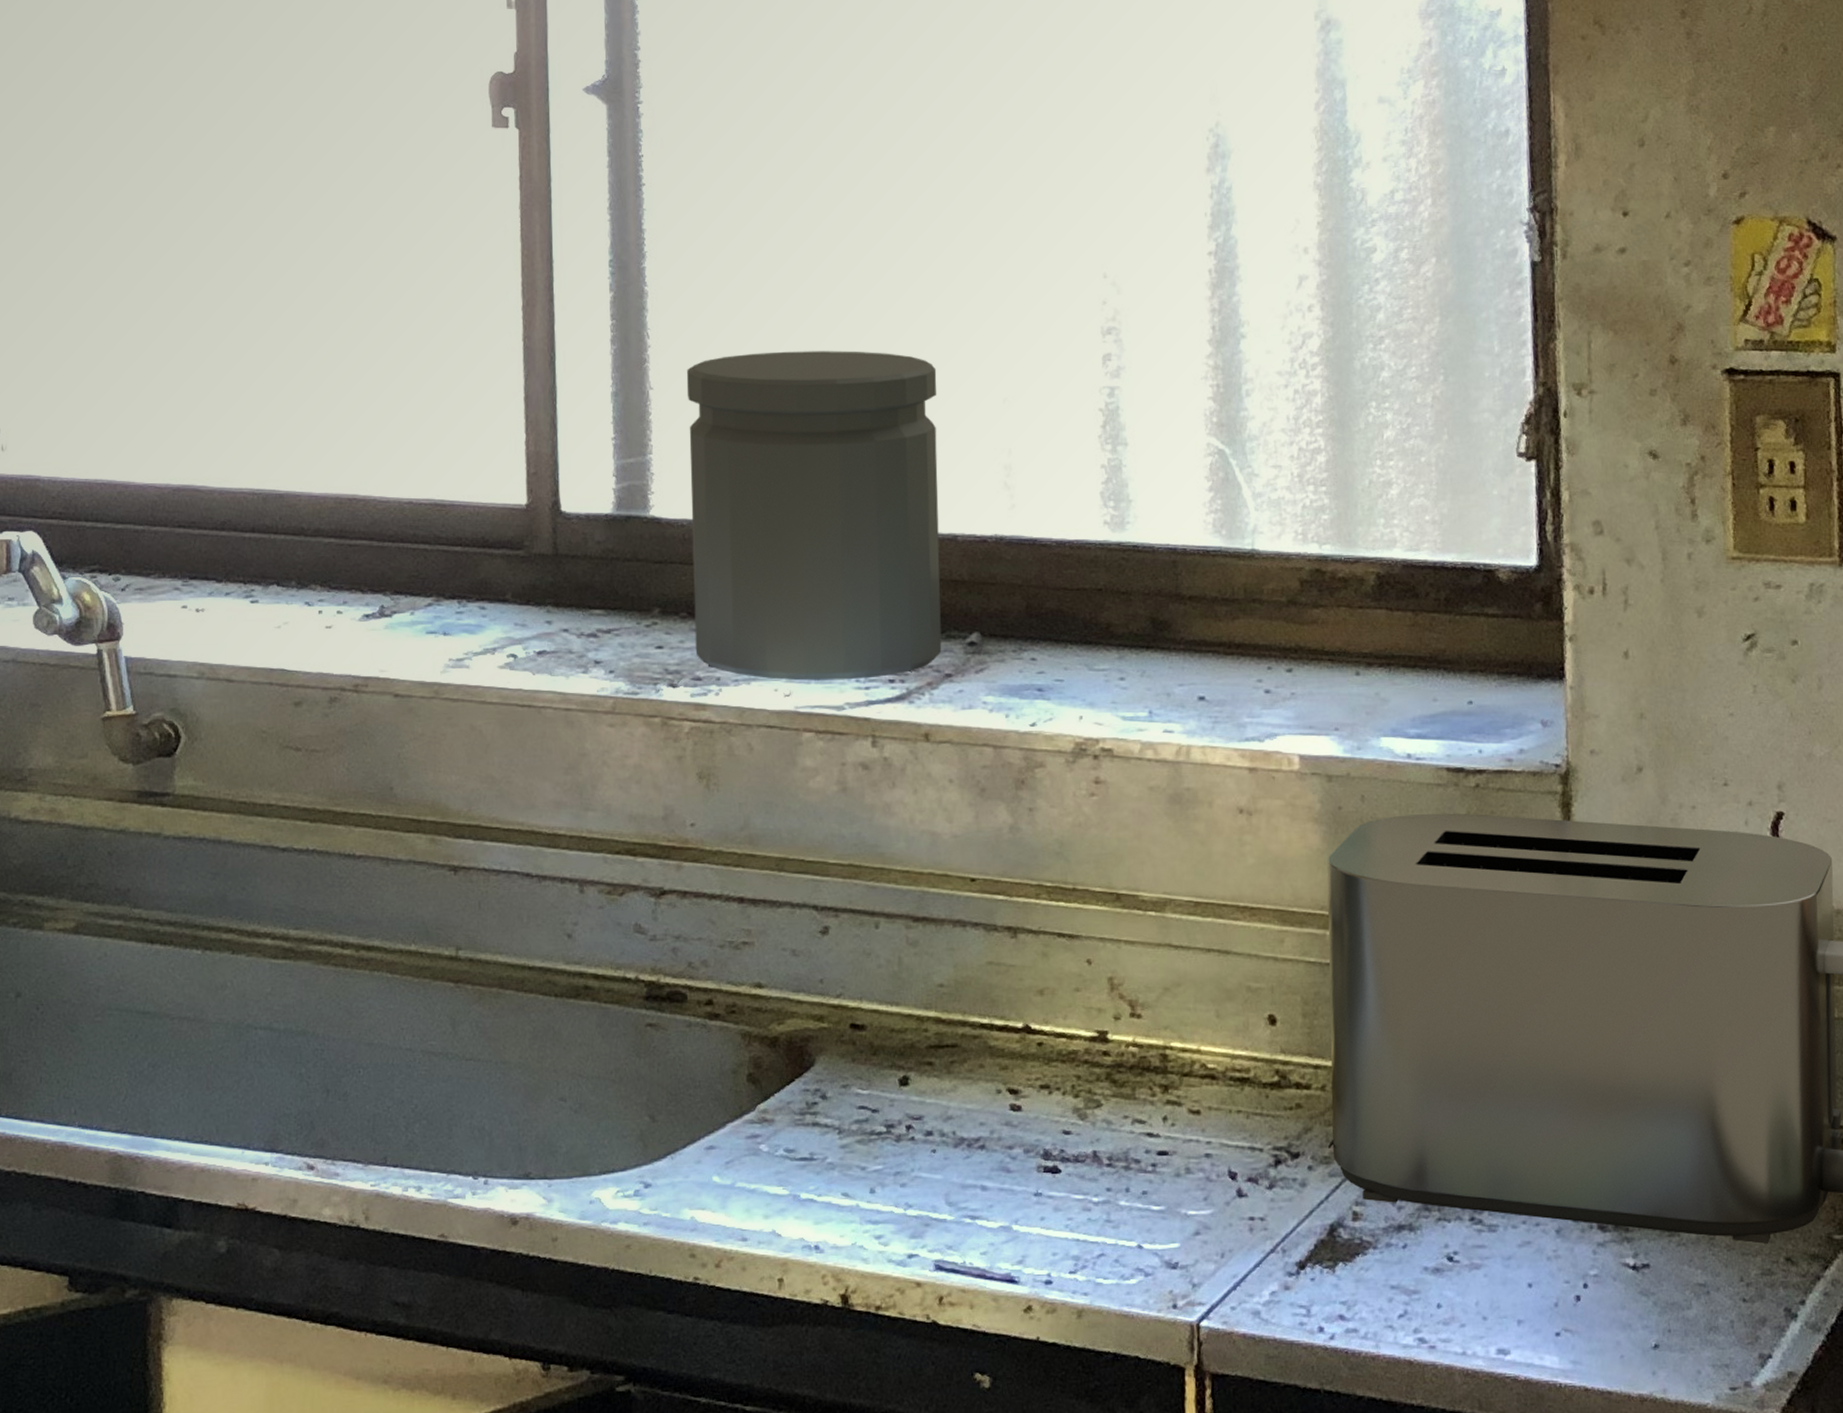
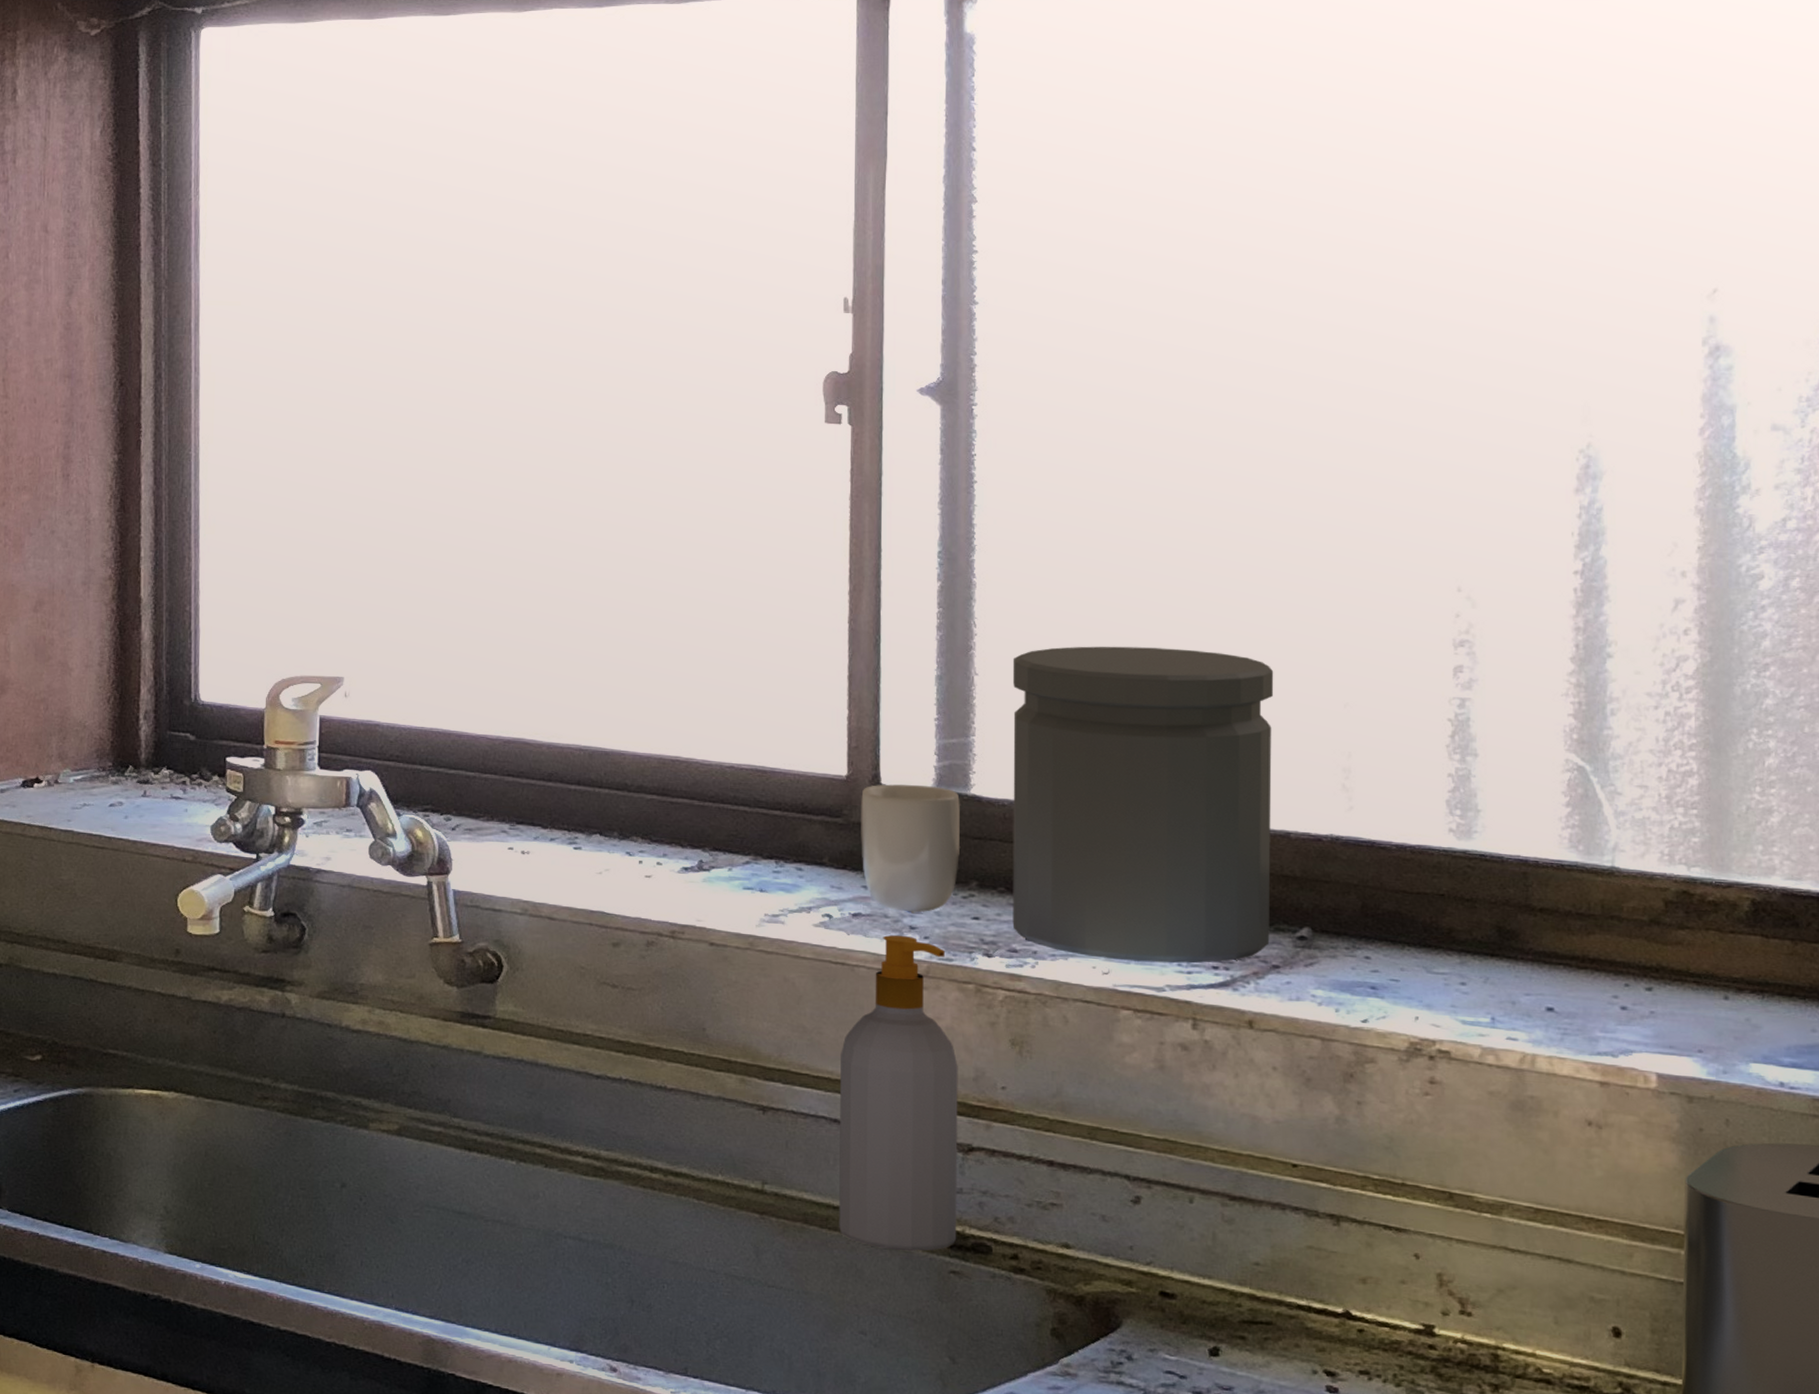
soap bottle: none [530,671,652,1008] -> present [839,934,958,1252]
cup: none [542,509,641,646] -> present [861,784,960,913]

